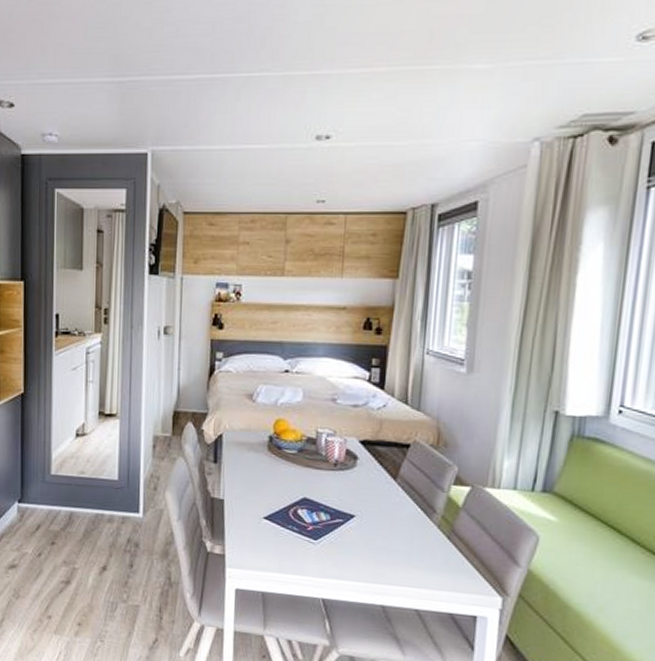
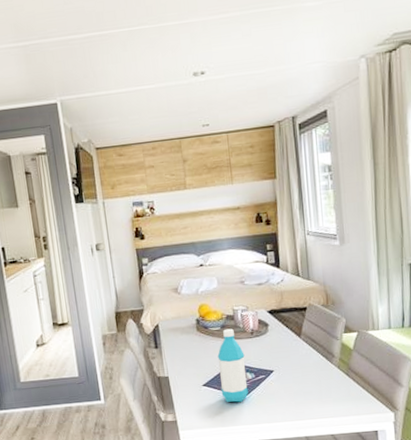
water bottle: none [285,454,322,547] -> present [217,328,249,402]

